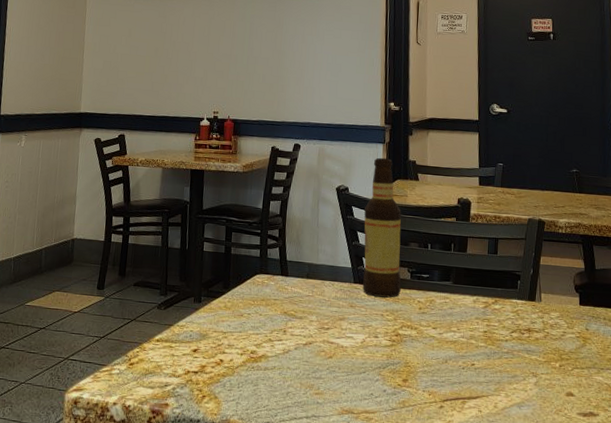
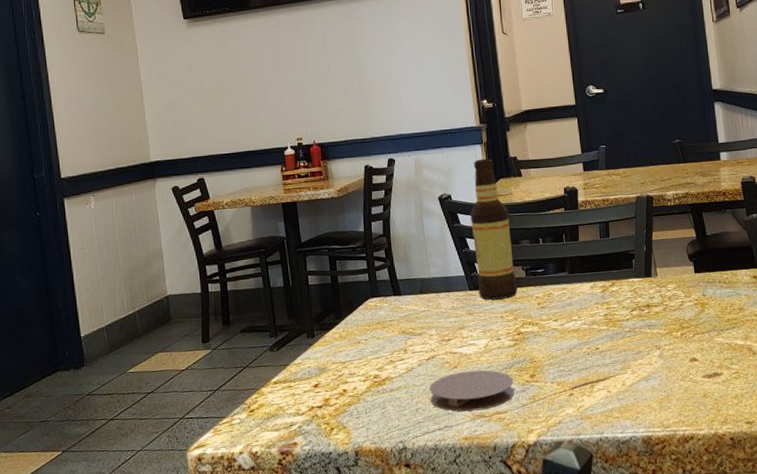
coaster: none [302,363,386,406] -> present [429,370,514,412]

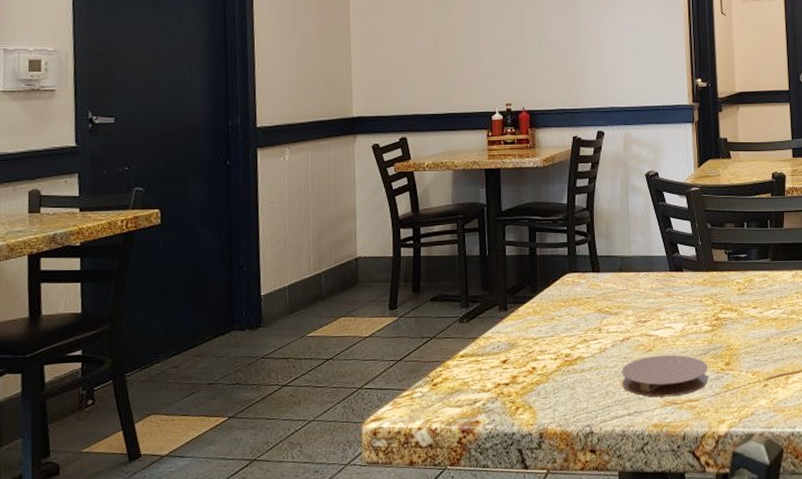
bottle: present [470,158,518,300] -> none [676,138,719,283]

